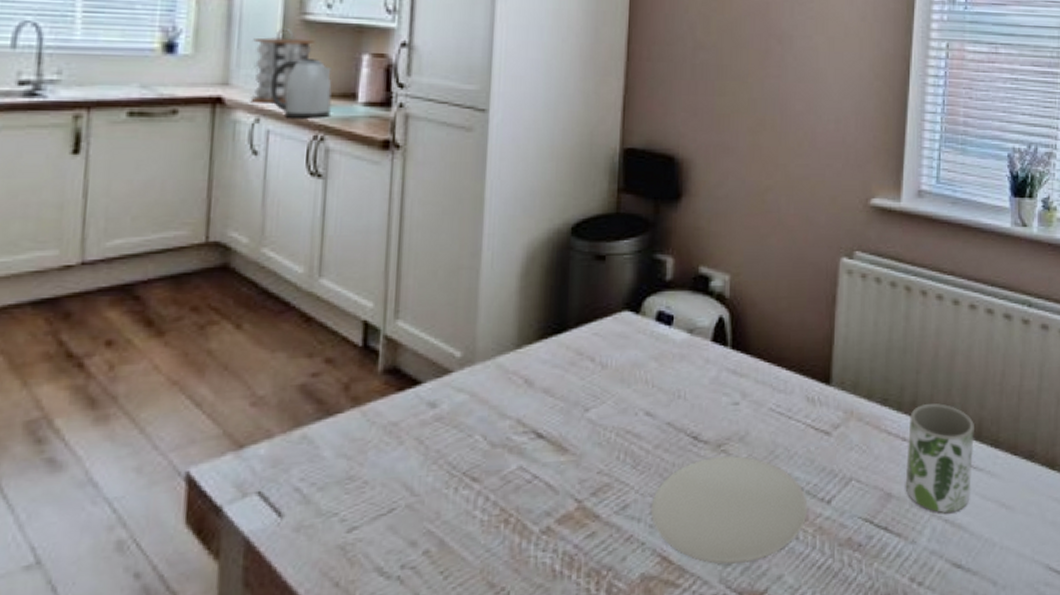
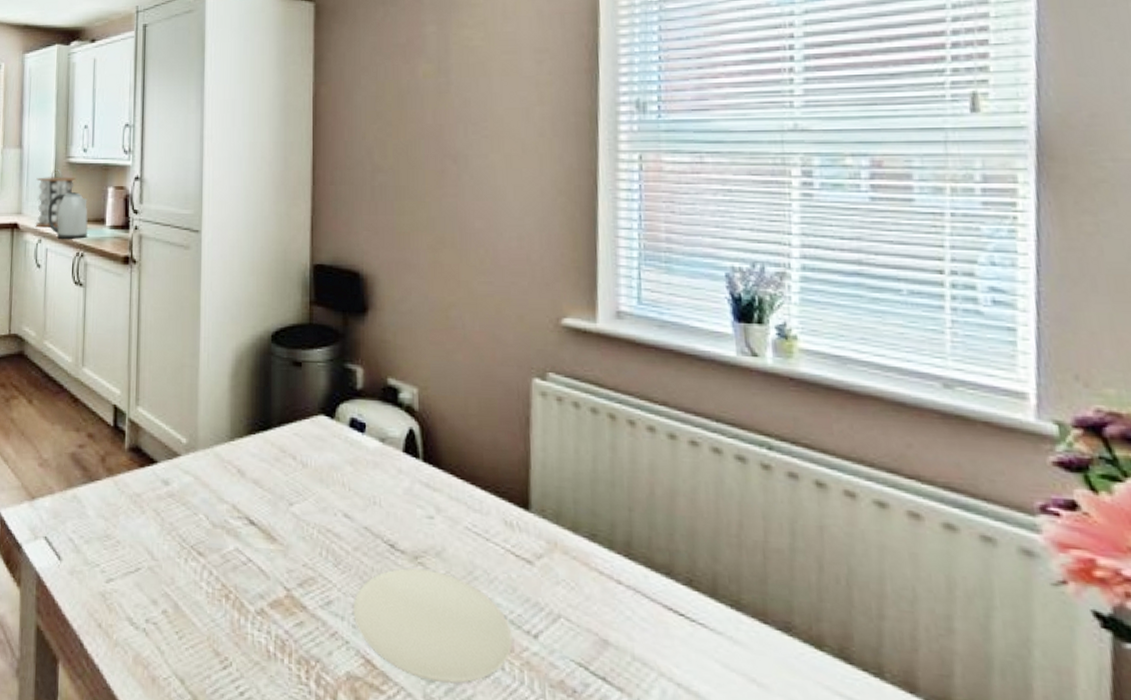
mug: present [905,403,974,513] -> none [624,546,709,677]

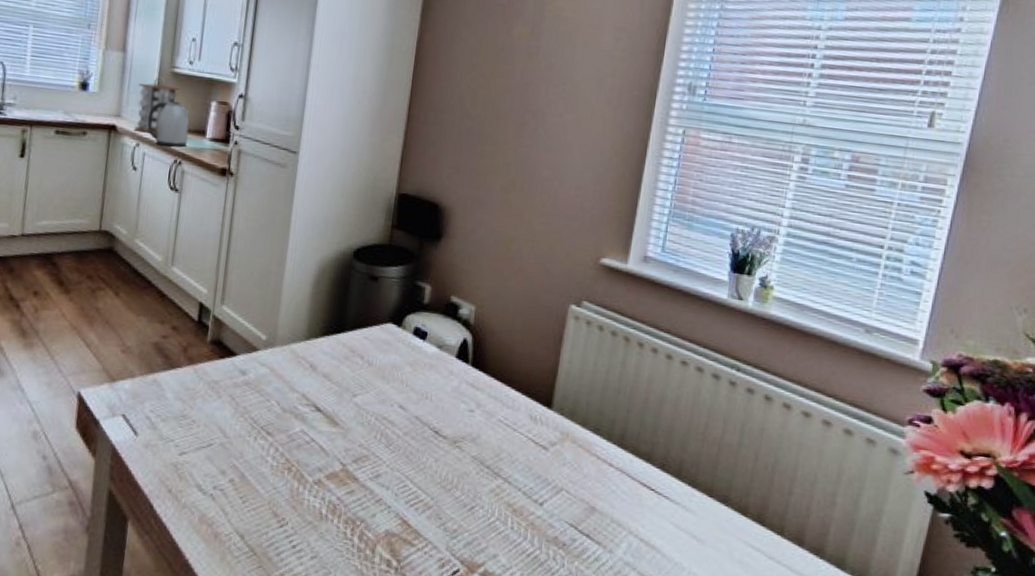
plate: present [353,568,513,684] -> none [397,450,524,539]

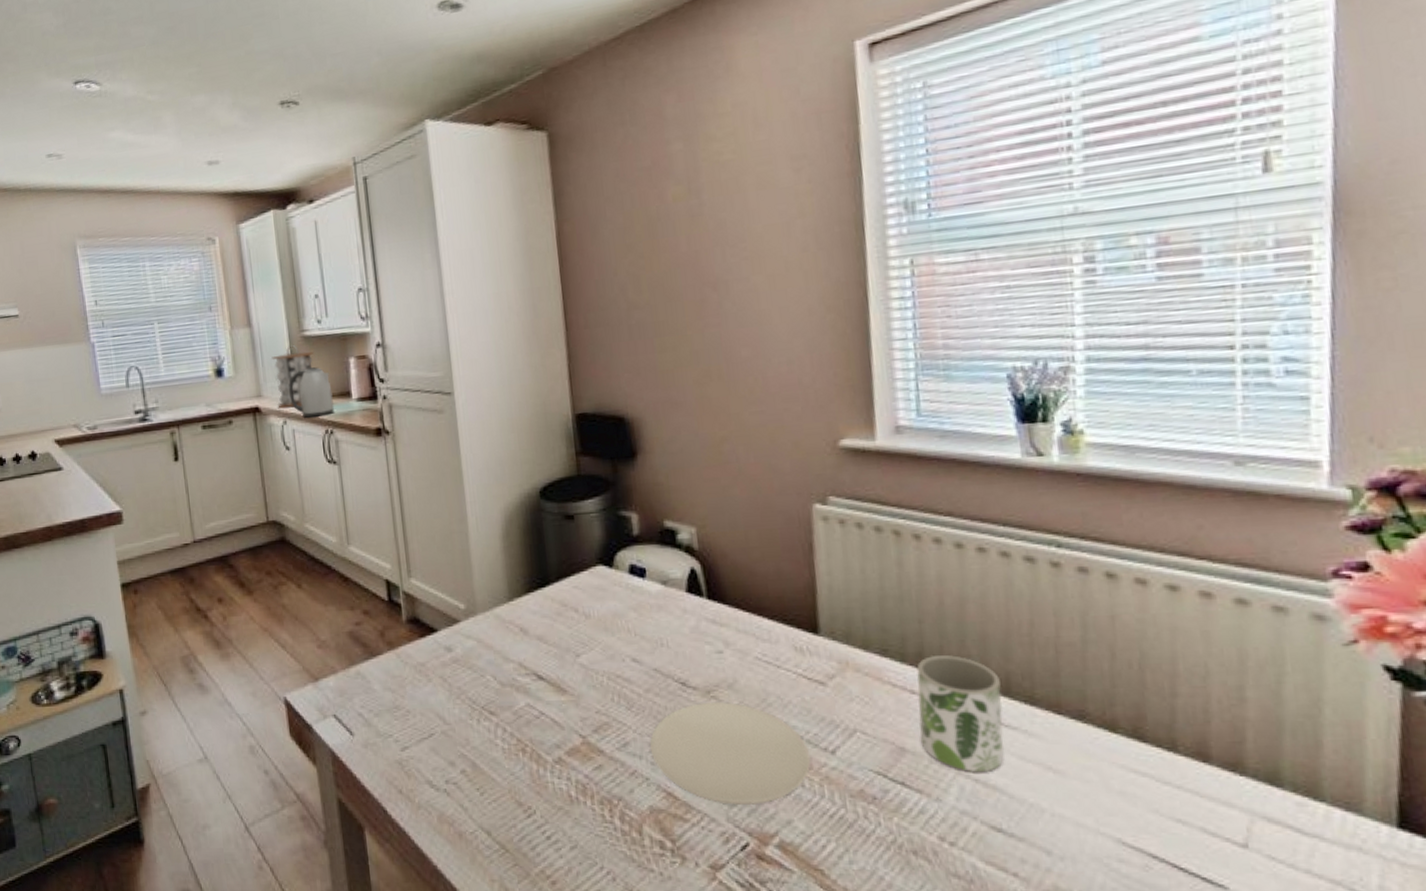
plate: none [397,450,524,539] -> present [649,702,811,806]
mug: none [608,439,675,534] -> present [916,655,1005,772]

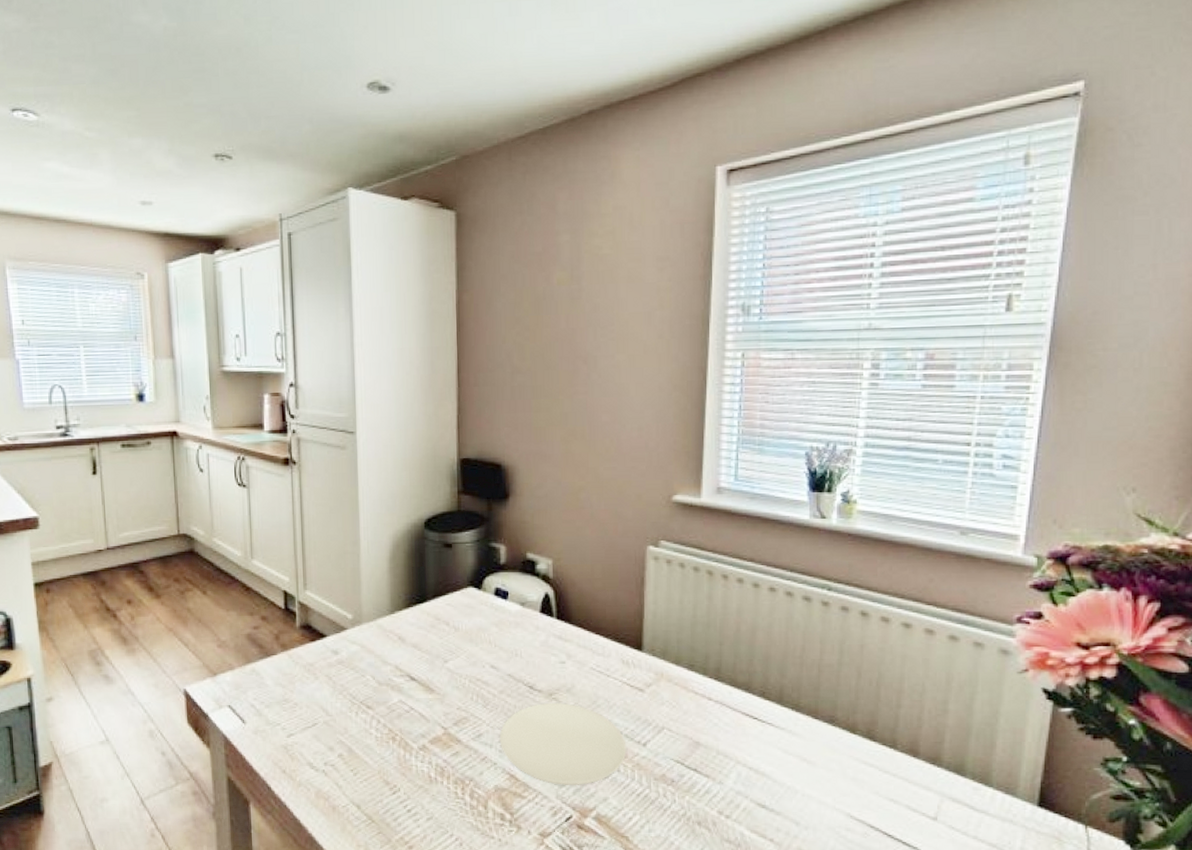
spice rack: present [271,345,314,408] -> none [191,378,231,434]
kettle: present [288,367,334,418] -> none [205,400,247,445]
mug: present [916,655,1005,772] -> none [712,671,776,761]

